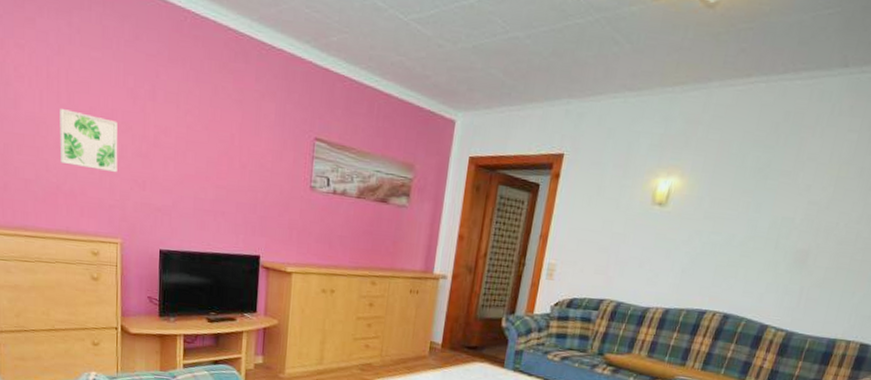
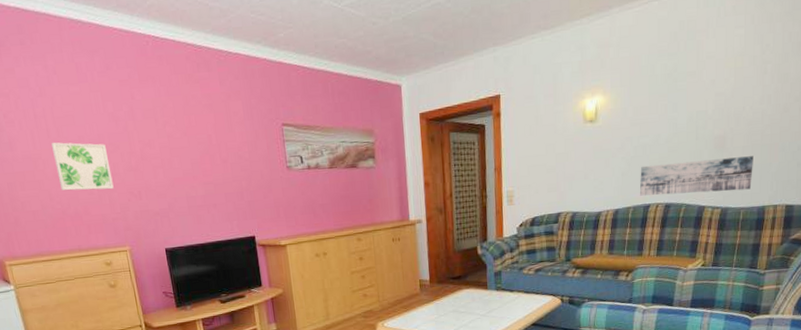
wall art: none [696,266,836,317] -> present [639,156,753,196]

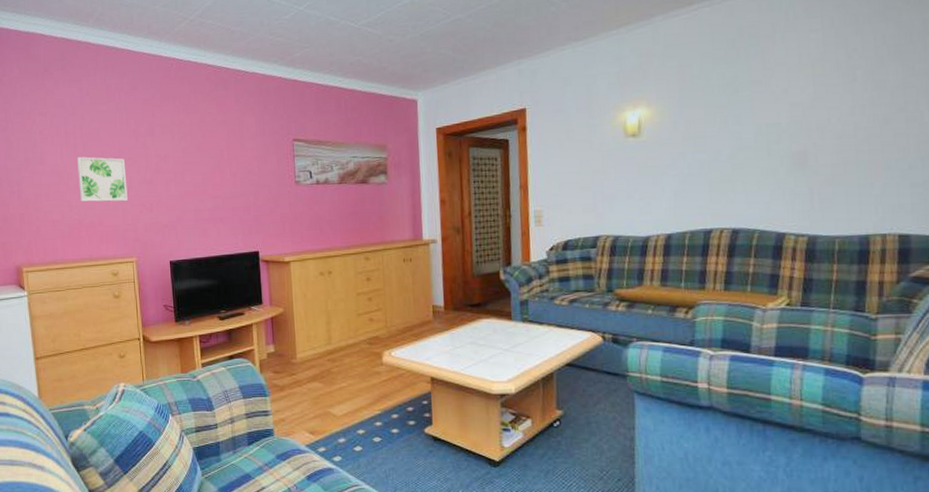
wall art: present [639,156,753,196] -> none [697,175,848,219]

